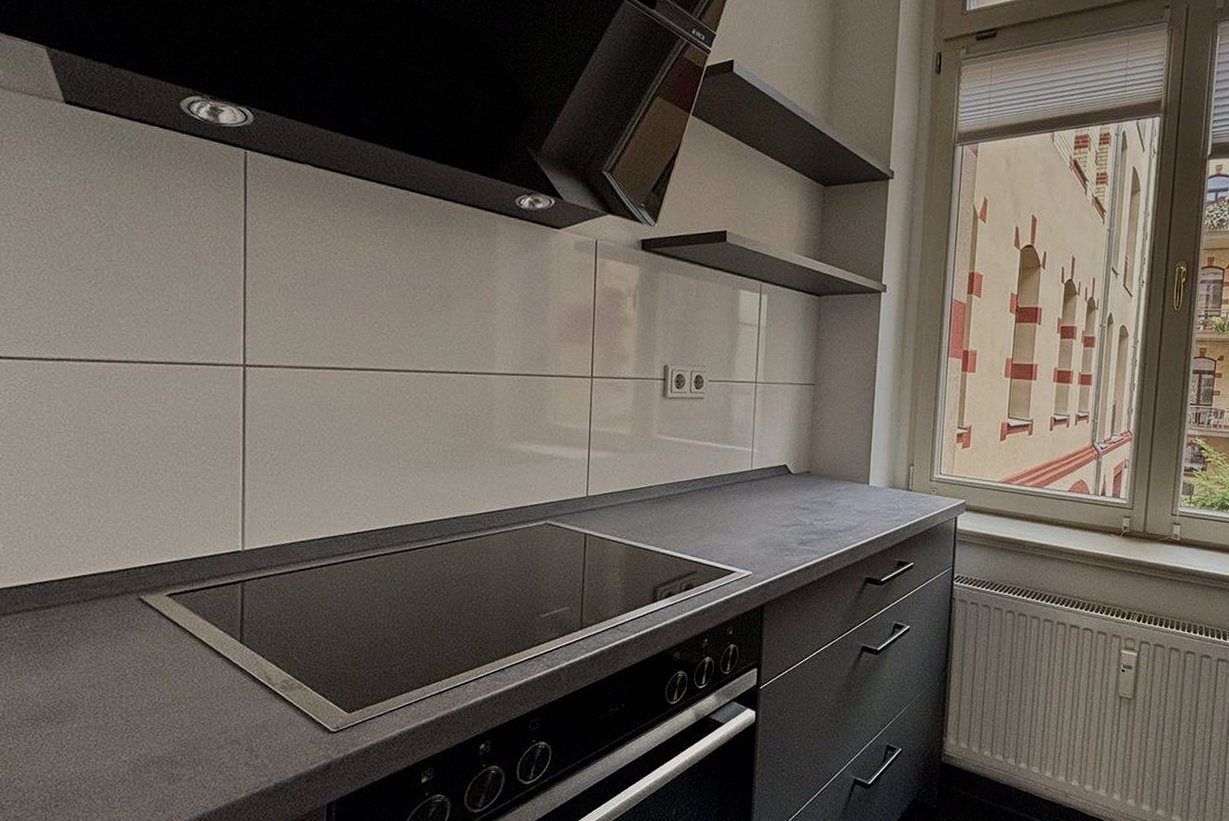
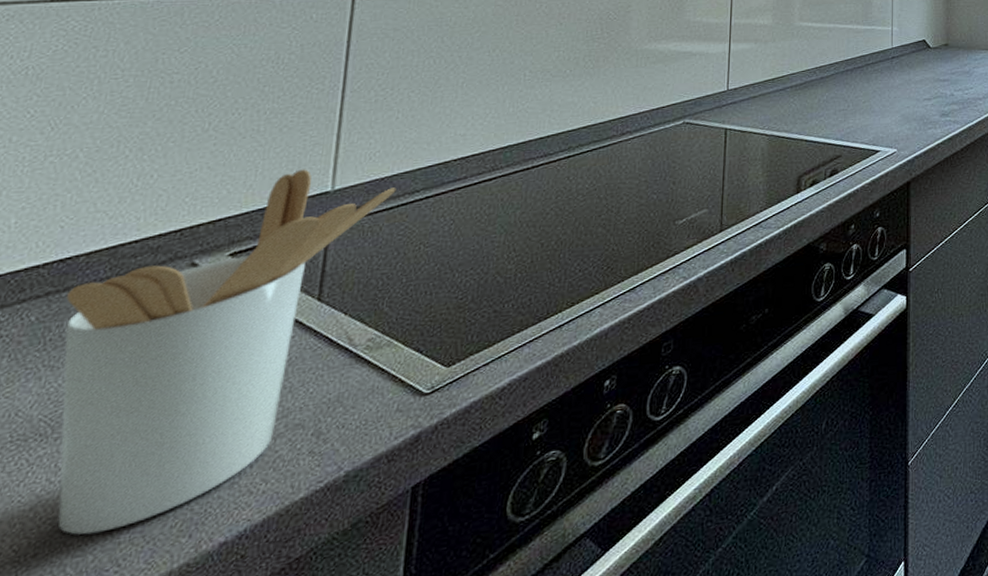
utensil holder: none [50,529,295,798] -> present [57,169,396,535]

